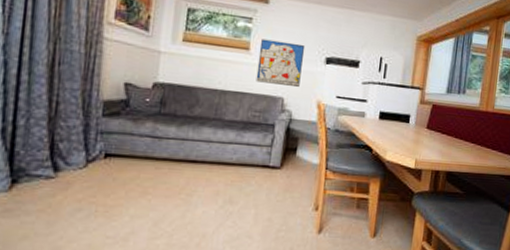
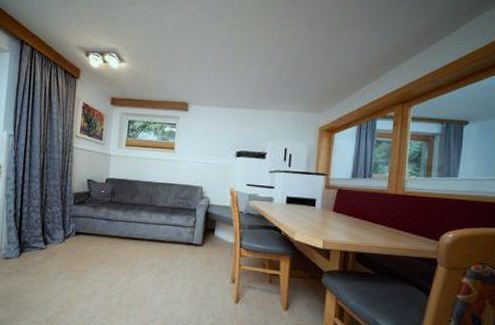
wall art: present [256,38,306,88] -> none [180,139,219,178]

